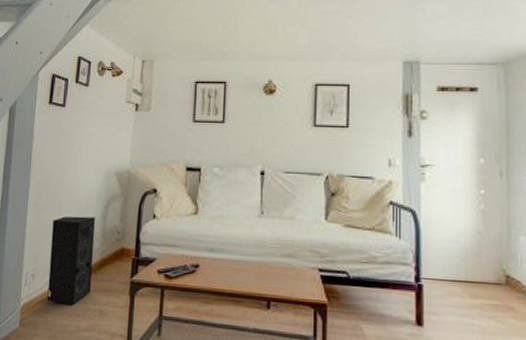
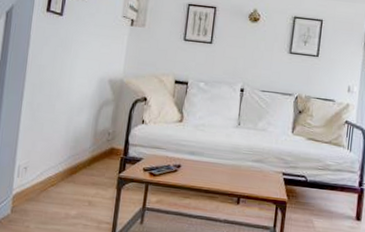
speaker: present [47,216,95,306] -> none [38,117,88,196]

